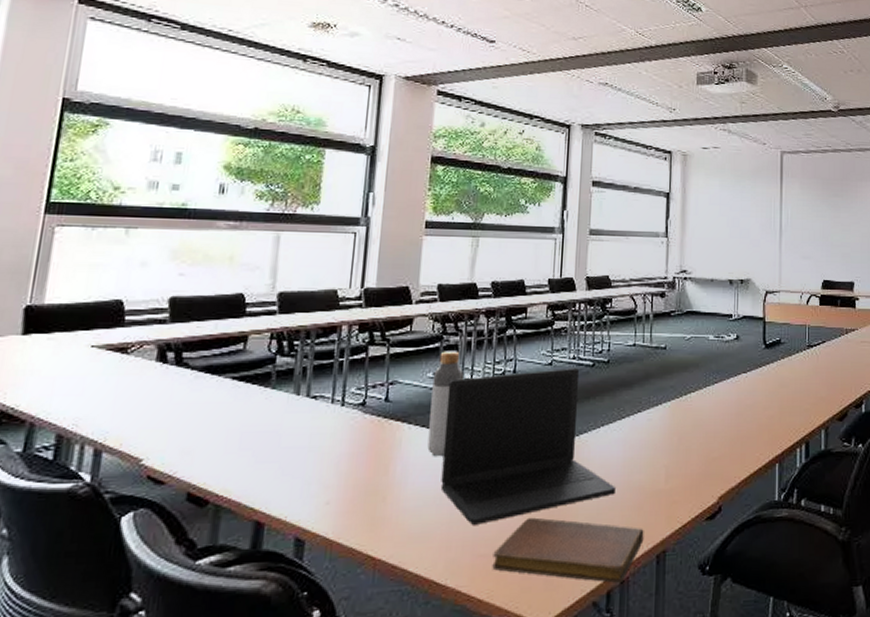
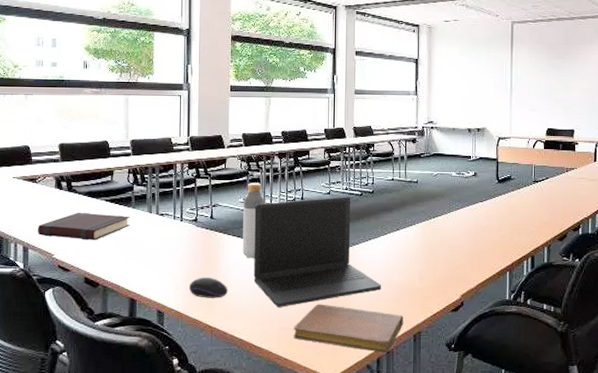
book: none [119,395,267,437] -> present [37,212,131,240]
computer mouse: none [345,485,403,516] -> present [189,277,228,298]

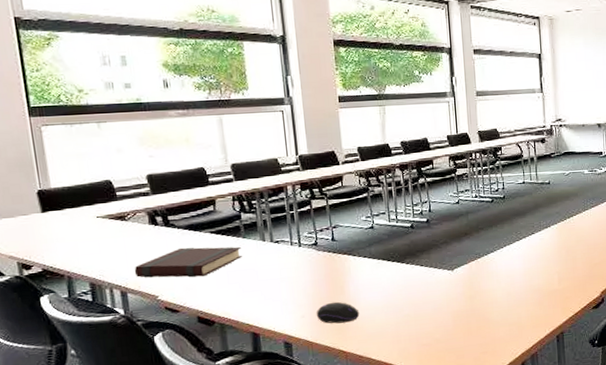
bottle: present [243,183,265,259] -> none [366,198,390,278]
laptop: present [253,197,382,307] -> none [379,204,521,324]
notebook: present [293,304,404,354] -> none [433,316,546,357]

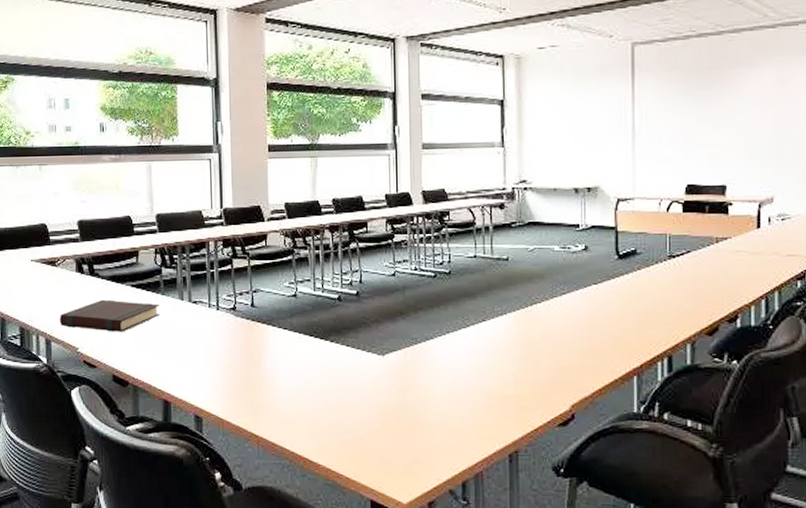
computer mouse: present [316,301,360,324] -> none [229,376,276,402]

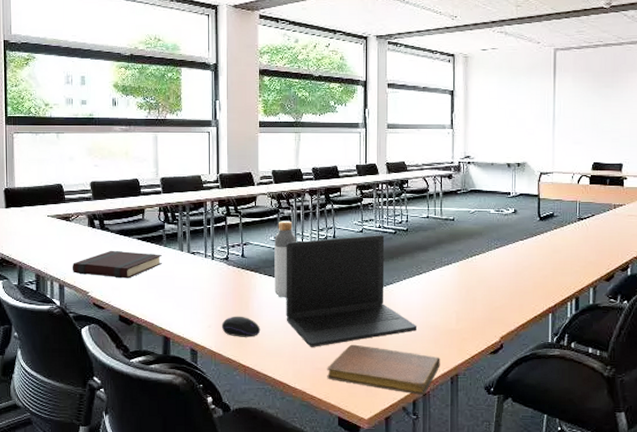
computer mouse: none [229,376,276,402] -> present [221,316,261,337]
bottle: none [289,263,315,356] -> present [274,221,296,298]
laptop: none [303,279,466,415] -> present [286,235,418,347]
notebook: none [356,412,495,477] -> present [327,344,440,396]

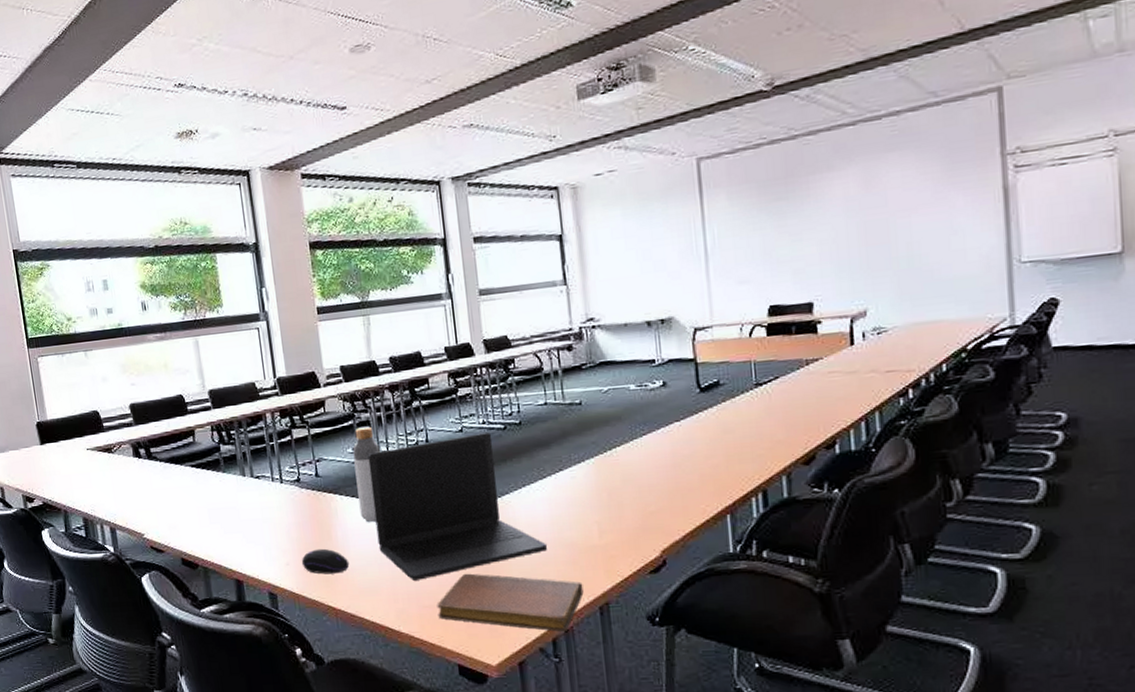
book: present [72,250,163,278] -> none [121,482,224,515]

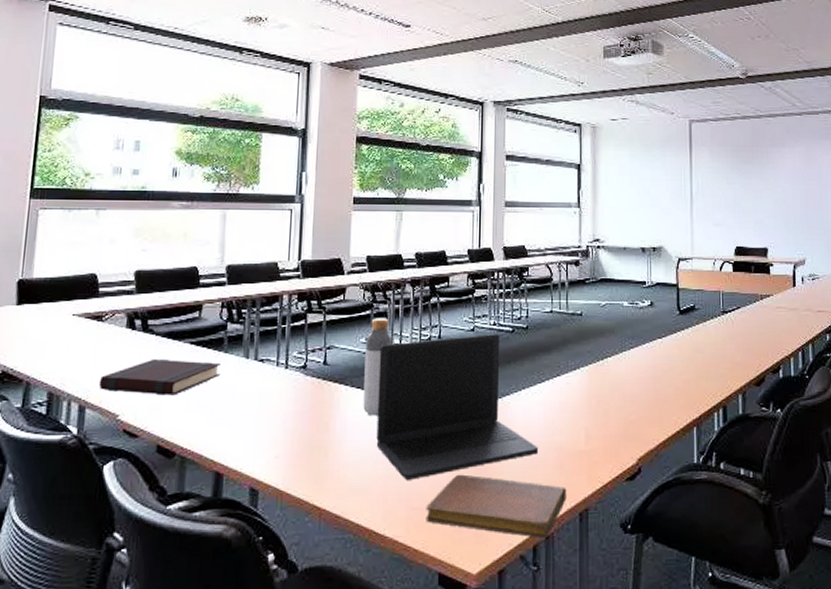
book: none [121,482,224,515] -> present [98,358,221,396]
computer mouse: present [301,548,350,575] -> none [292,441,343,470]

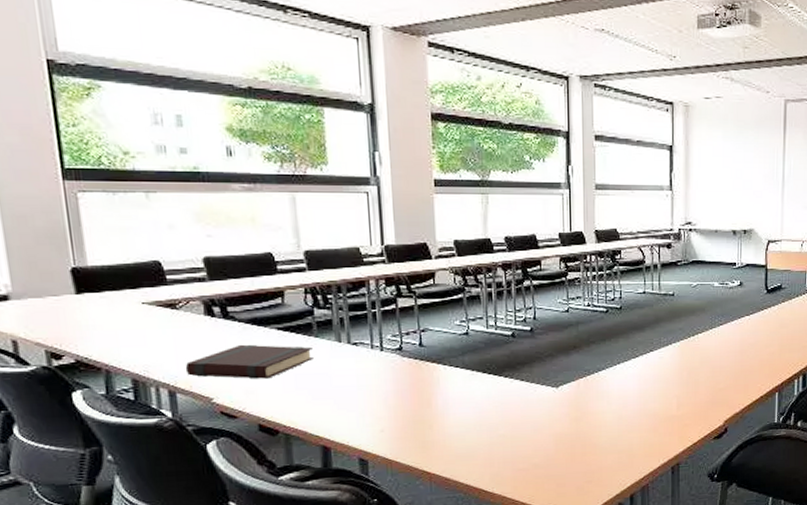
bottle: present [363,318,393,416] -> none [460,301,488,392]
laptop: present [376,334,539,480] -> none [475,314,634,446]
notebook: present [426,474,567,539] -> none [530,439,660,489]

